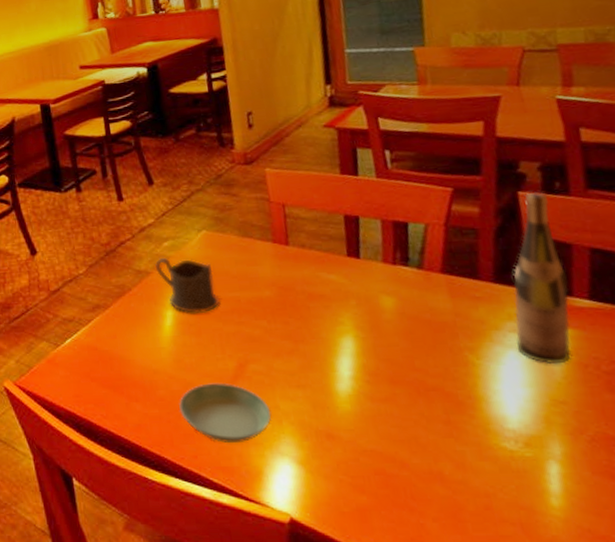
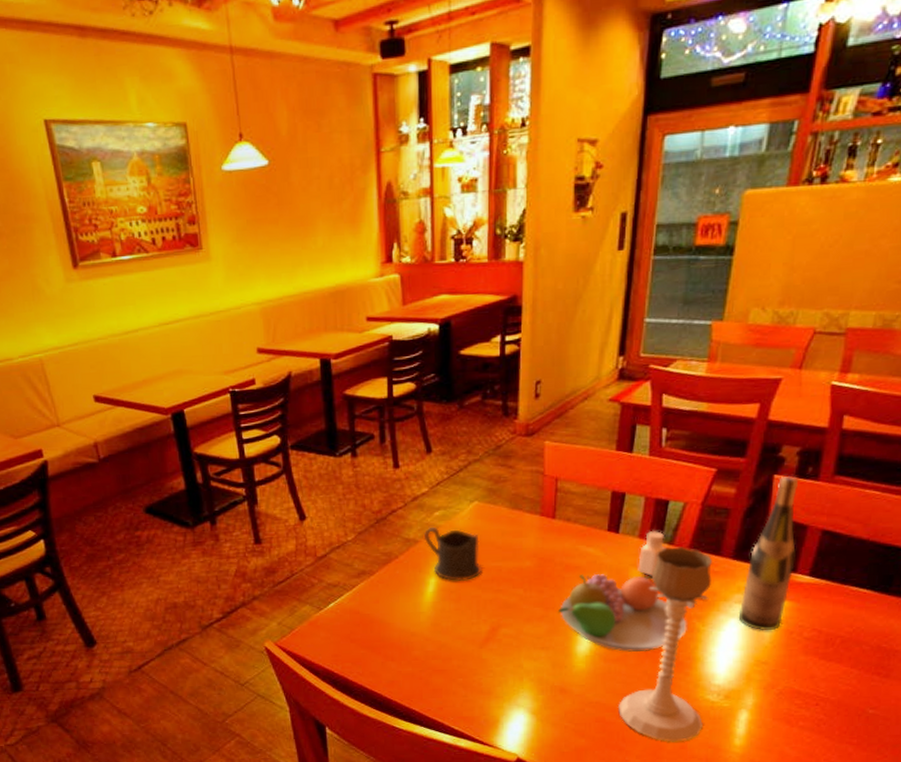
saucer: present [179,382,272,443] -> none [432,644,514,696]
fruit bowl: none [309,302,460,391] -> present [558,574,687,653]
pepper shaker: none [387,255,416,305] -> present [638,531,666,577]
candle holder: none [398,270,506,501] -> present [618,545,712,742]

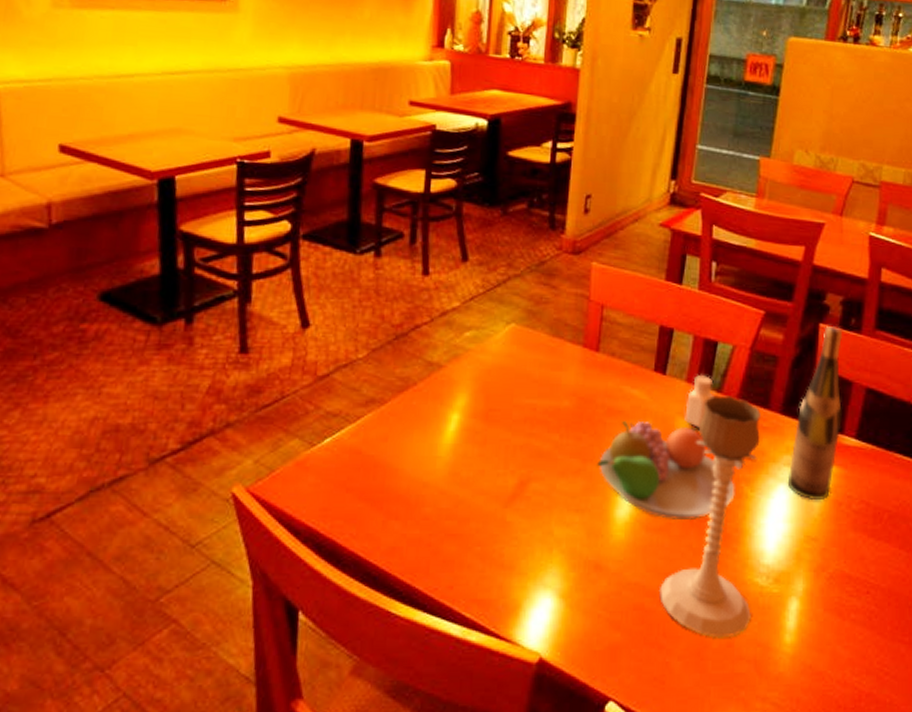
cup: present [423,526,482,581] -> none [449,349,514,419]

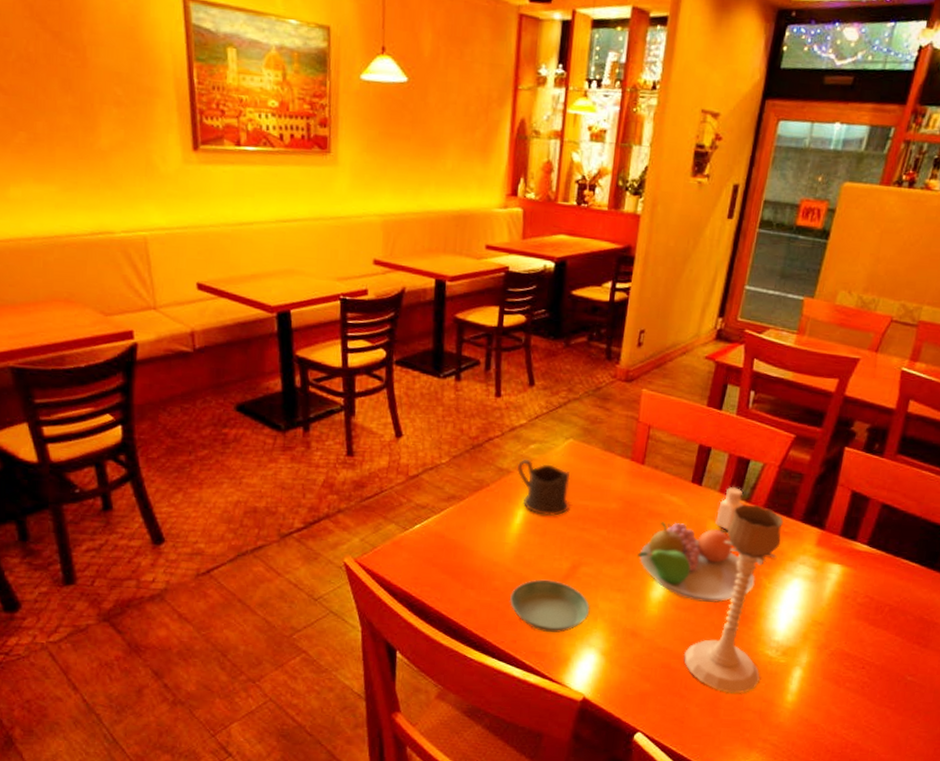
saucer: none [444,502,543,571] -> present [510,579,590,633]
cup: none [449,349,514,419] -> present [516,459,570,516]
wine bottle: present [787,326,842,500] -> none [801,450,865,593]

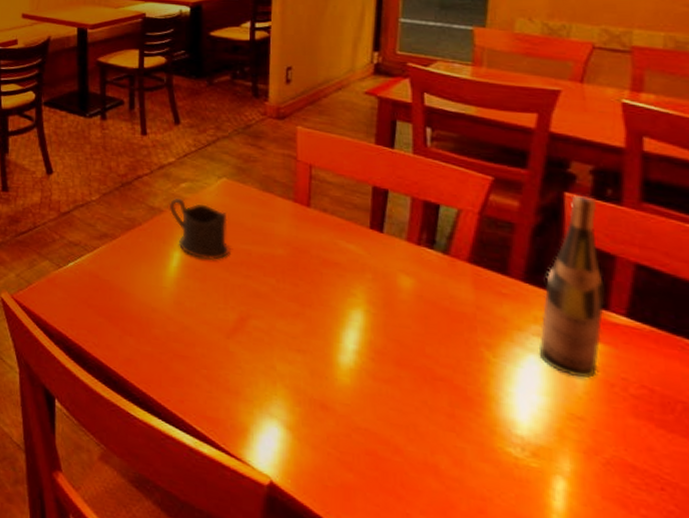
saucer: present [510,579,590,633] -> none [173,331,266,396]
fruit bowl: present [637,522,755,603] -> none [316,273,474,377]
candle holder: present [684,504,783,694] -> none [393,256,506,504]
pepper shaker: present [715,487,744,531] -> none [408,236,440,288]
wine bottle: none [801,450,865,593] -> present [538,196,606,378]

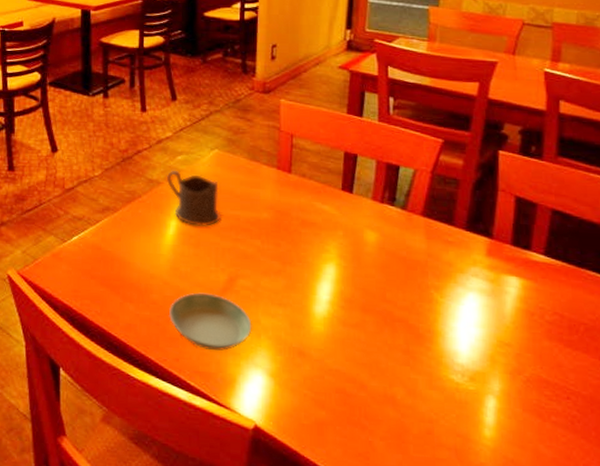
saucer: none [173,331,266,396] -> present [169,292,252,351]
wine bottle: present [538,196,606,378] -> none [476,153,529,309]

